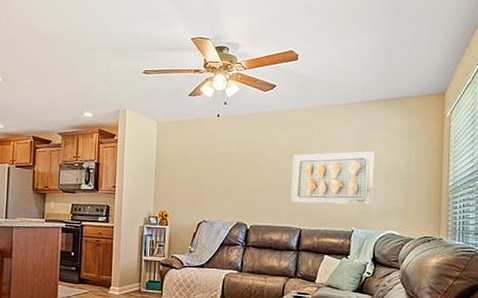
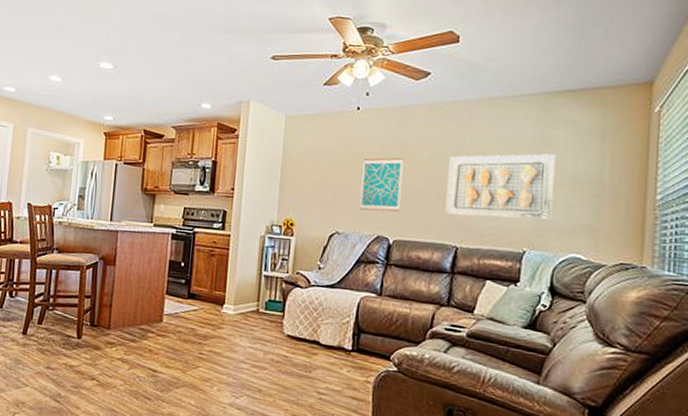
wall art: none [222,156,256,202] -> present [360,157,404,212]

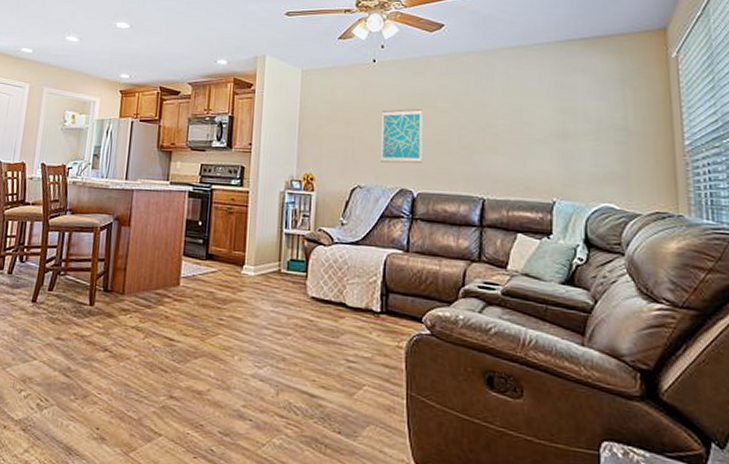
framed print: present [445,154,556,219] -> none [468,101,579,168]

